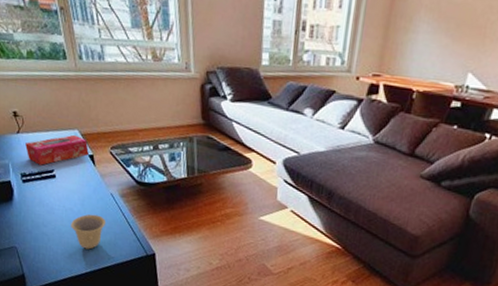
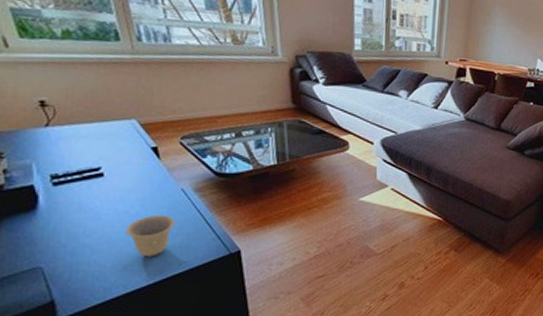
tissue box: present [25,134,89,165] -> none [58,125,151,163]

